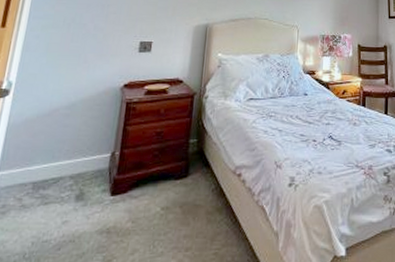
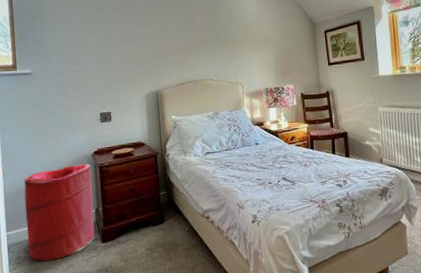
laundry hamper: none [18,97,117,213] -> present [24,163,95,262]

